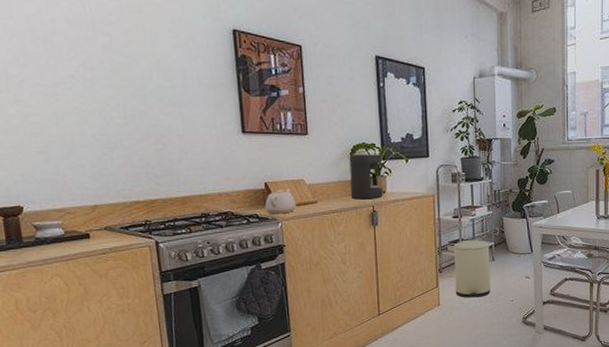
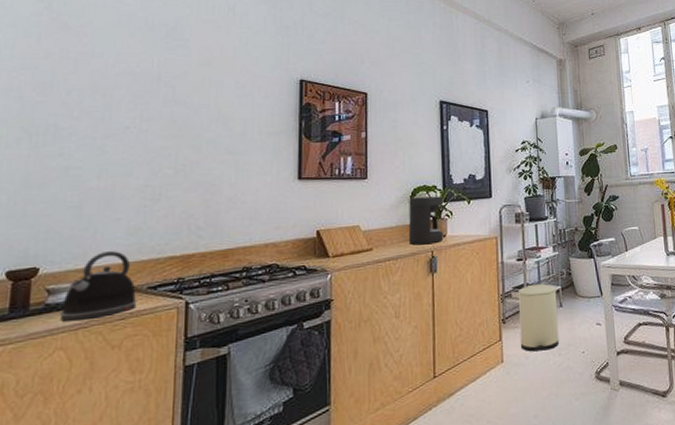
kettle: none [49,194,114,254] -> present [60,251,137,322]
teapot: present [265,189,297,215] -> none [315,236,349,265]

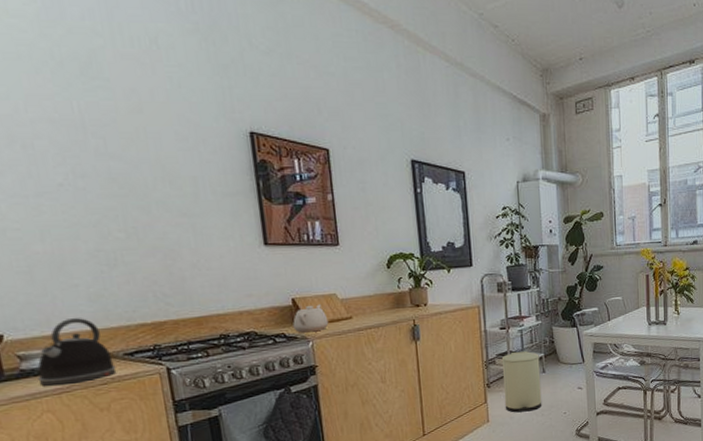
teapot: none [315,236,349,265] -> present [293,304,329,333]
coffee maker: present [408,196,444,246] -> none [385,264,425,314]

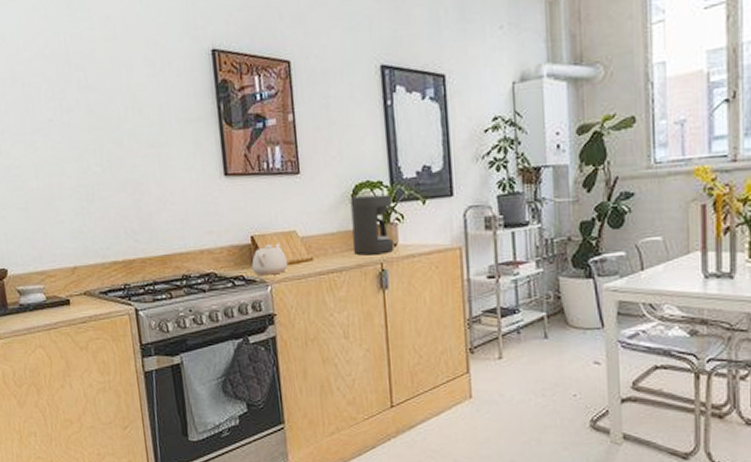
kettle: present [38,318,116,387] -> none [32,254,93,322]
coffee maker: none [385,264,425,314] -> present [350,194,395,256]
pedal bin: present [501,350,542,413] -> none [489,307,543,389]

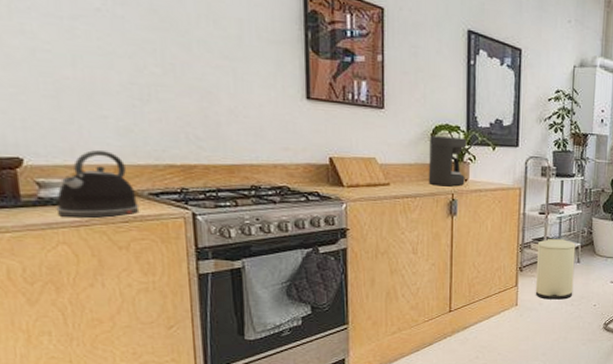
kettle: none [32,254,93,322] -> present [56,150,140,219]
teapot: present [251,243,288,276] -> none [328,166,365,195]
pedal bin: none [489,307,543,389] -> present [535,238,576,300]

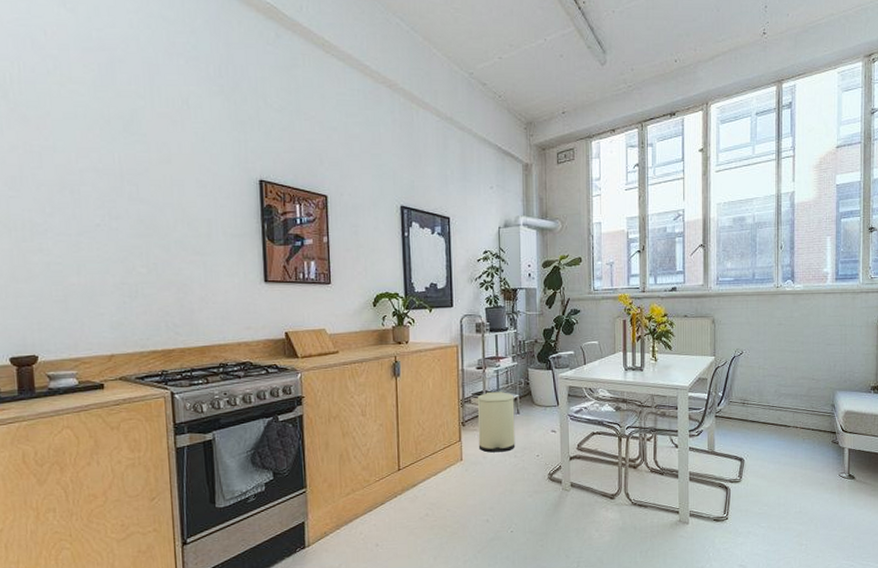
kettle: present [56,150,140,219] -> none [62,343,128,405]
coffee maker: present [428,136,467,187] -> none [372,303,406,350]

